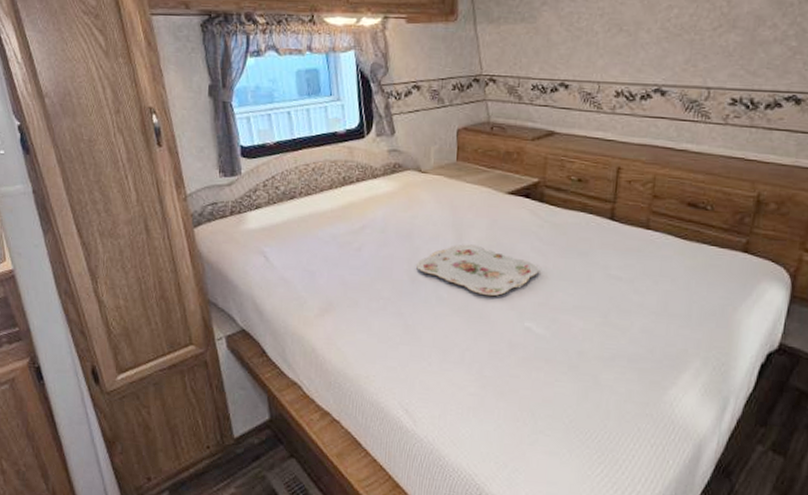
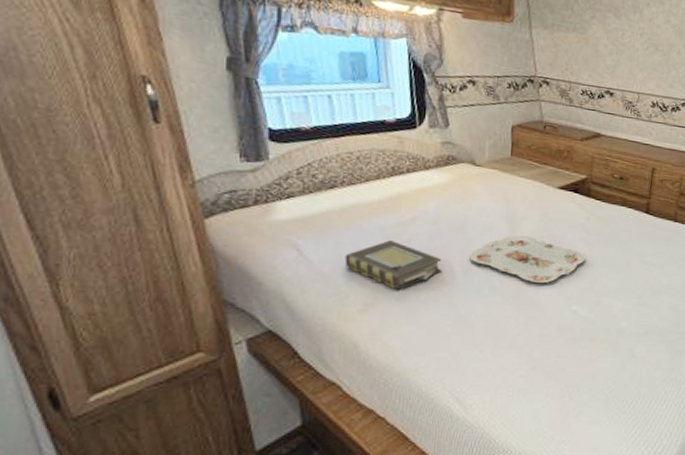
book: none [303,248,391,297] -> present [344,240,443,290]

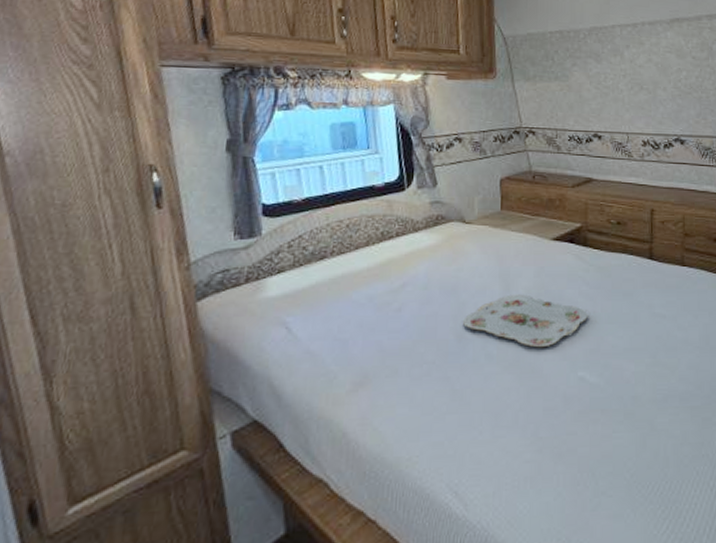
book: present [344,240,443,290] -> none [333,310,435,365]

